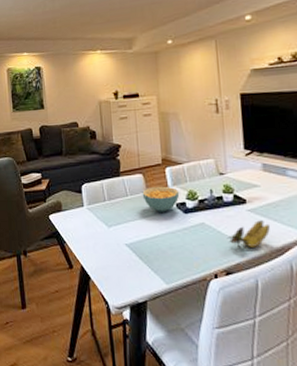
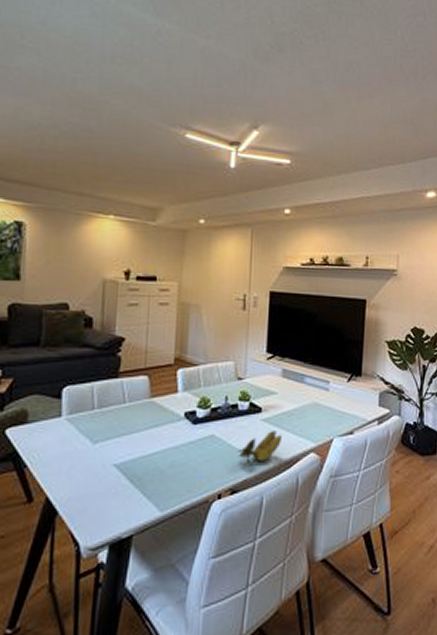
cereal bowl: present [142,186,180,212] -> none [144,391,191,423]

